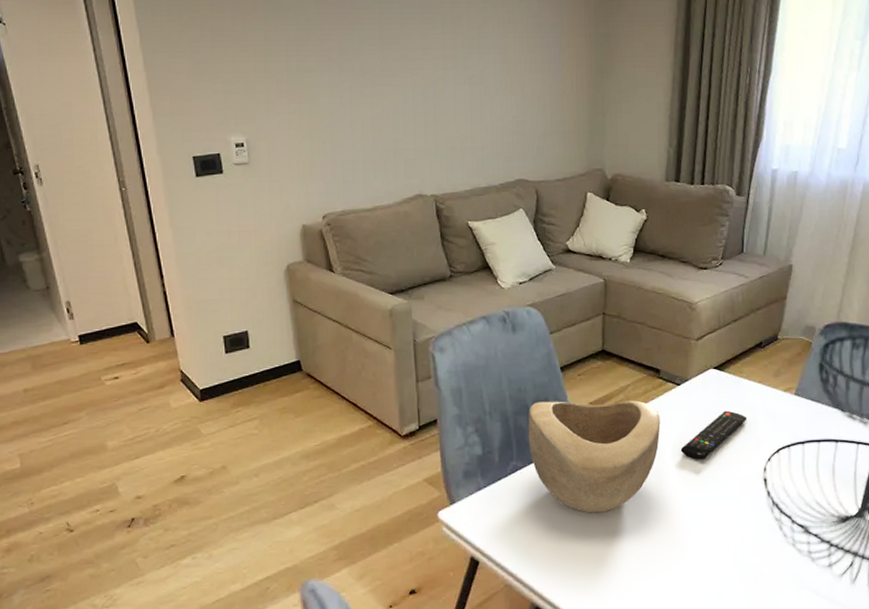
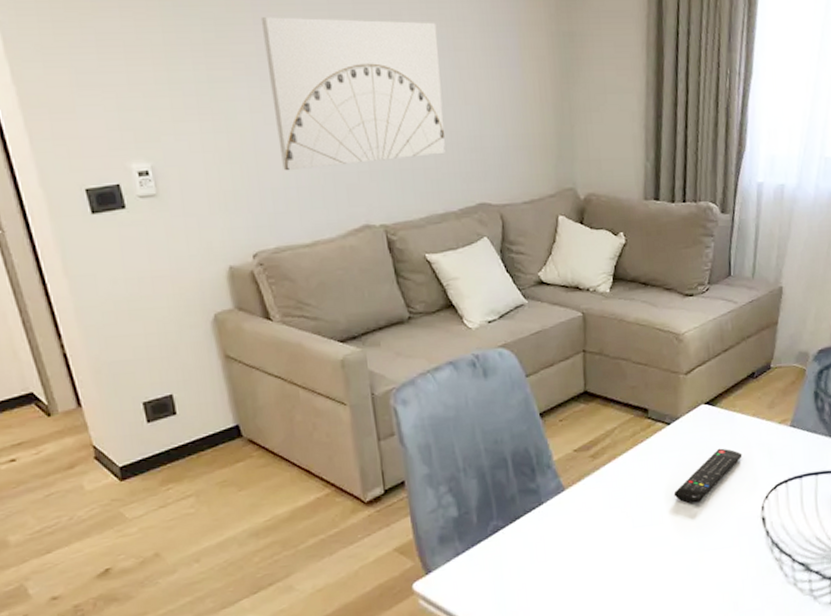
wall art: none [344,18,492,147] -> present [260,17,446,171]
decorative bowl: present [528,400,661,513] -> none [507,444,652,570]

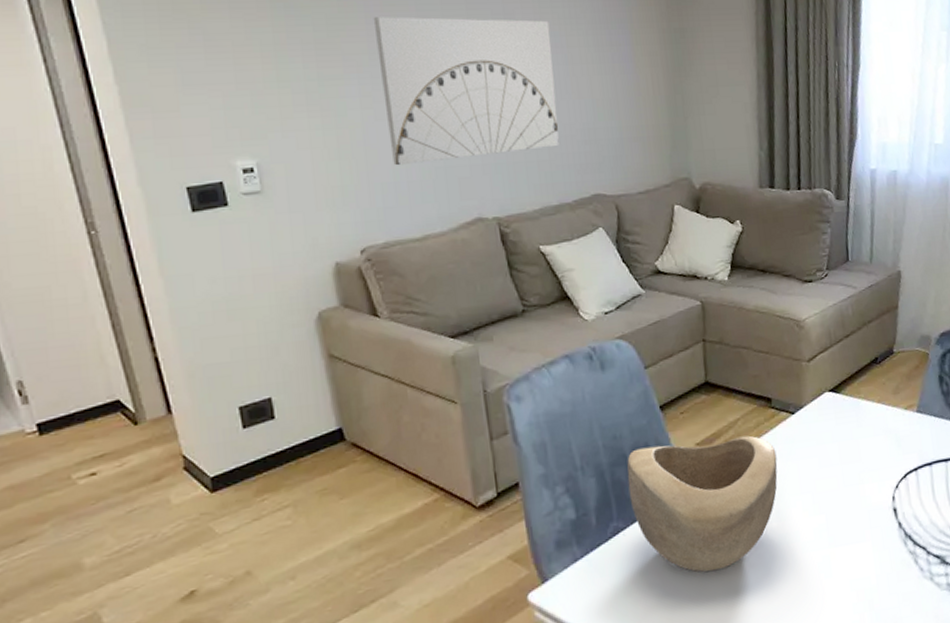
decorative bowl: none [507,444,652,570] -> present [627,435,778,572]
remote control: present [673,448,742,504] -> none [801,436,870,496]

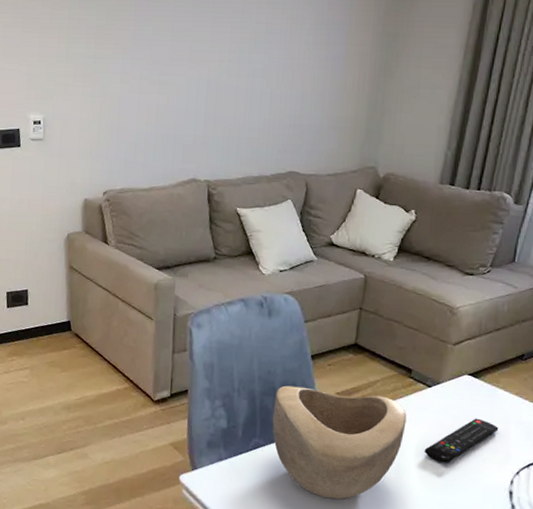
wall art: present [373,16,559,166] -> none [137,11,278,131]
remote control: none [801,436,870,496] -> present [424,418,499,463]

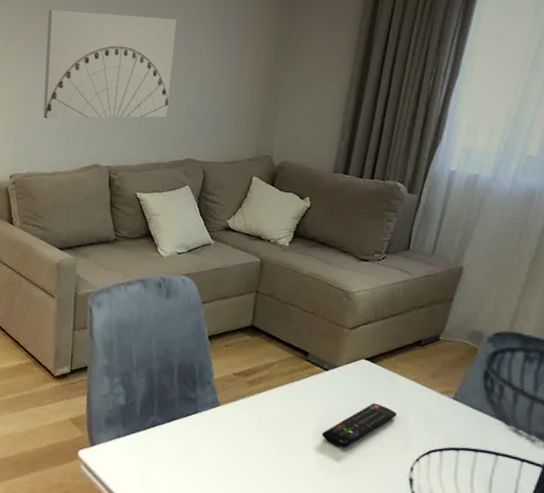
wall art: none [137,11,278,131] -> present [43,10,177,119]
decorative bowl: present [272,385,407,500] -> none [169,365,304,481]

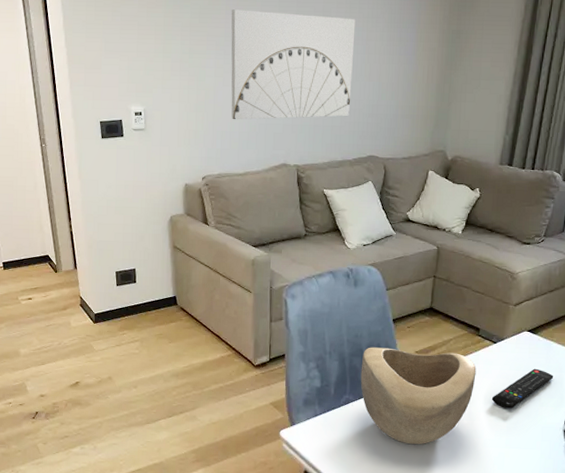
decorative bowl: none [169,365,304,481] -> present [360,347,476,445]

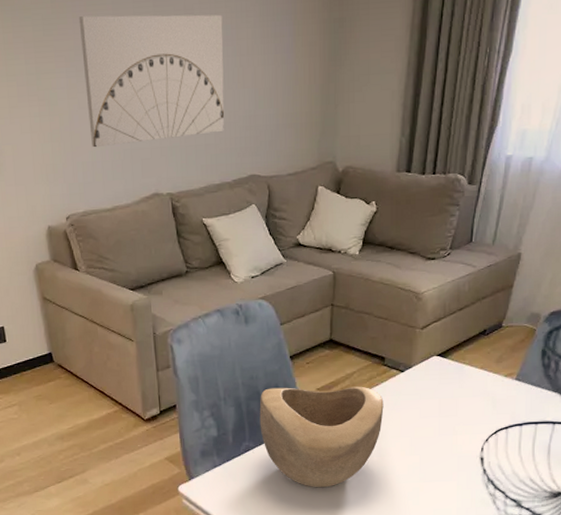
remote control: present [491,368,554,409] -> none [402,395,468,441]

